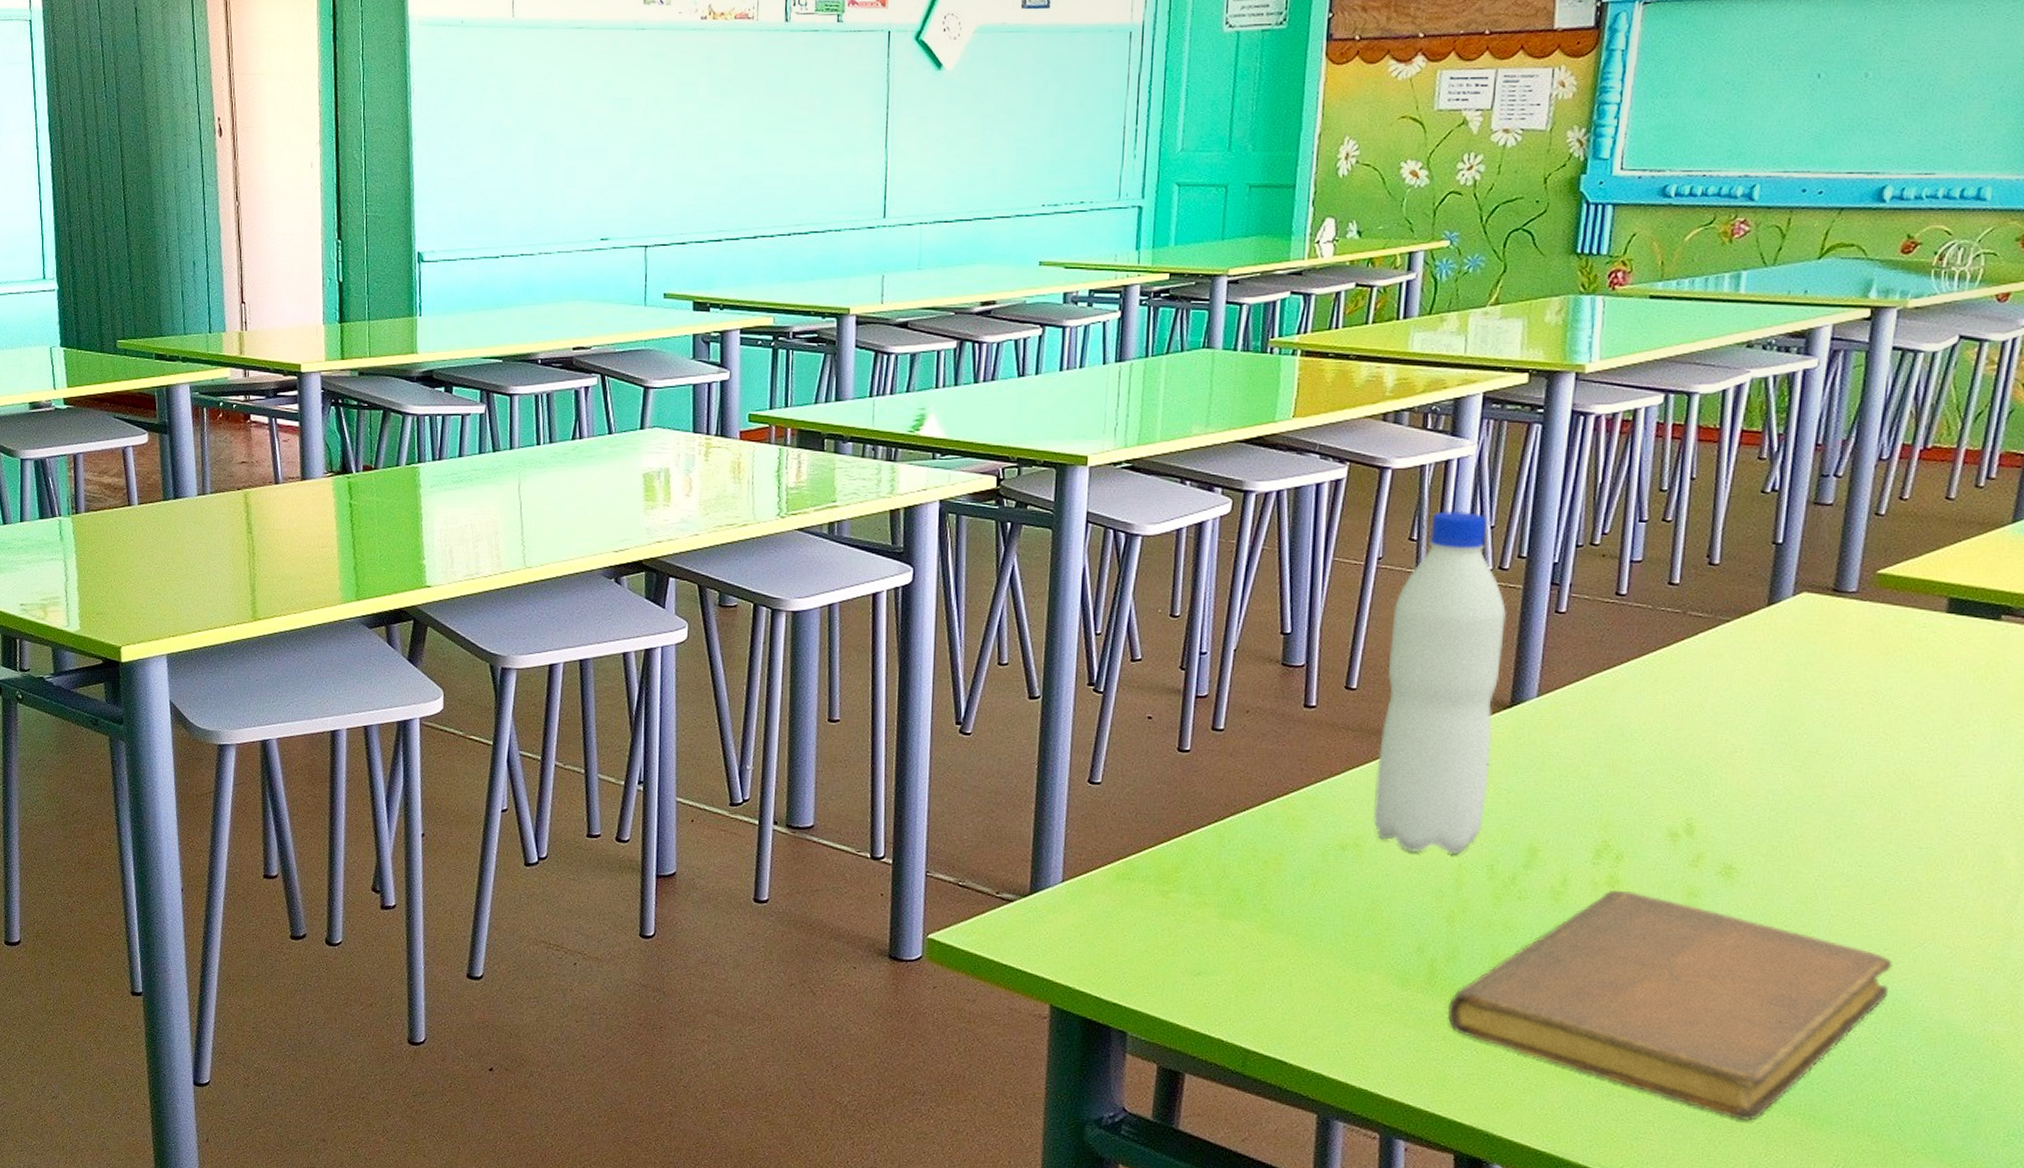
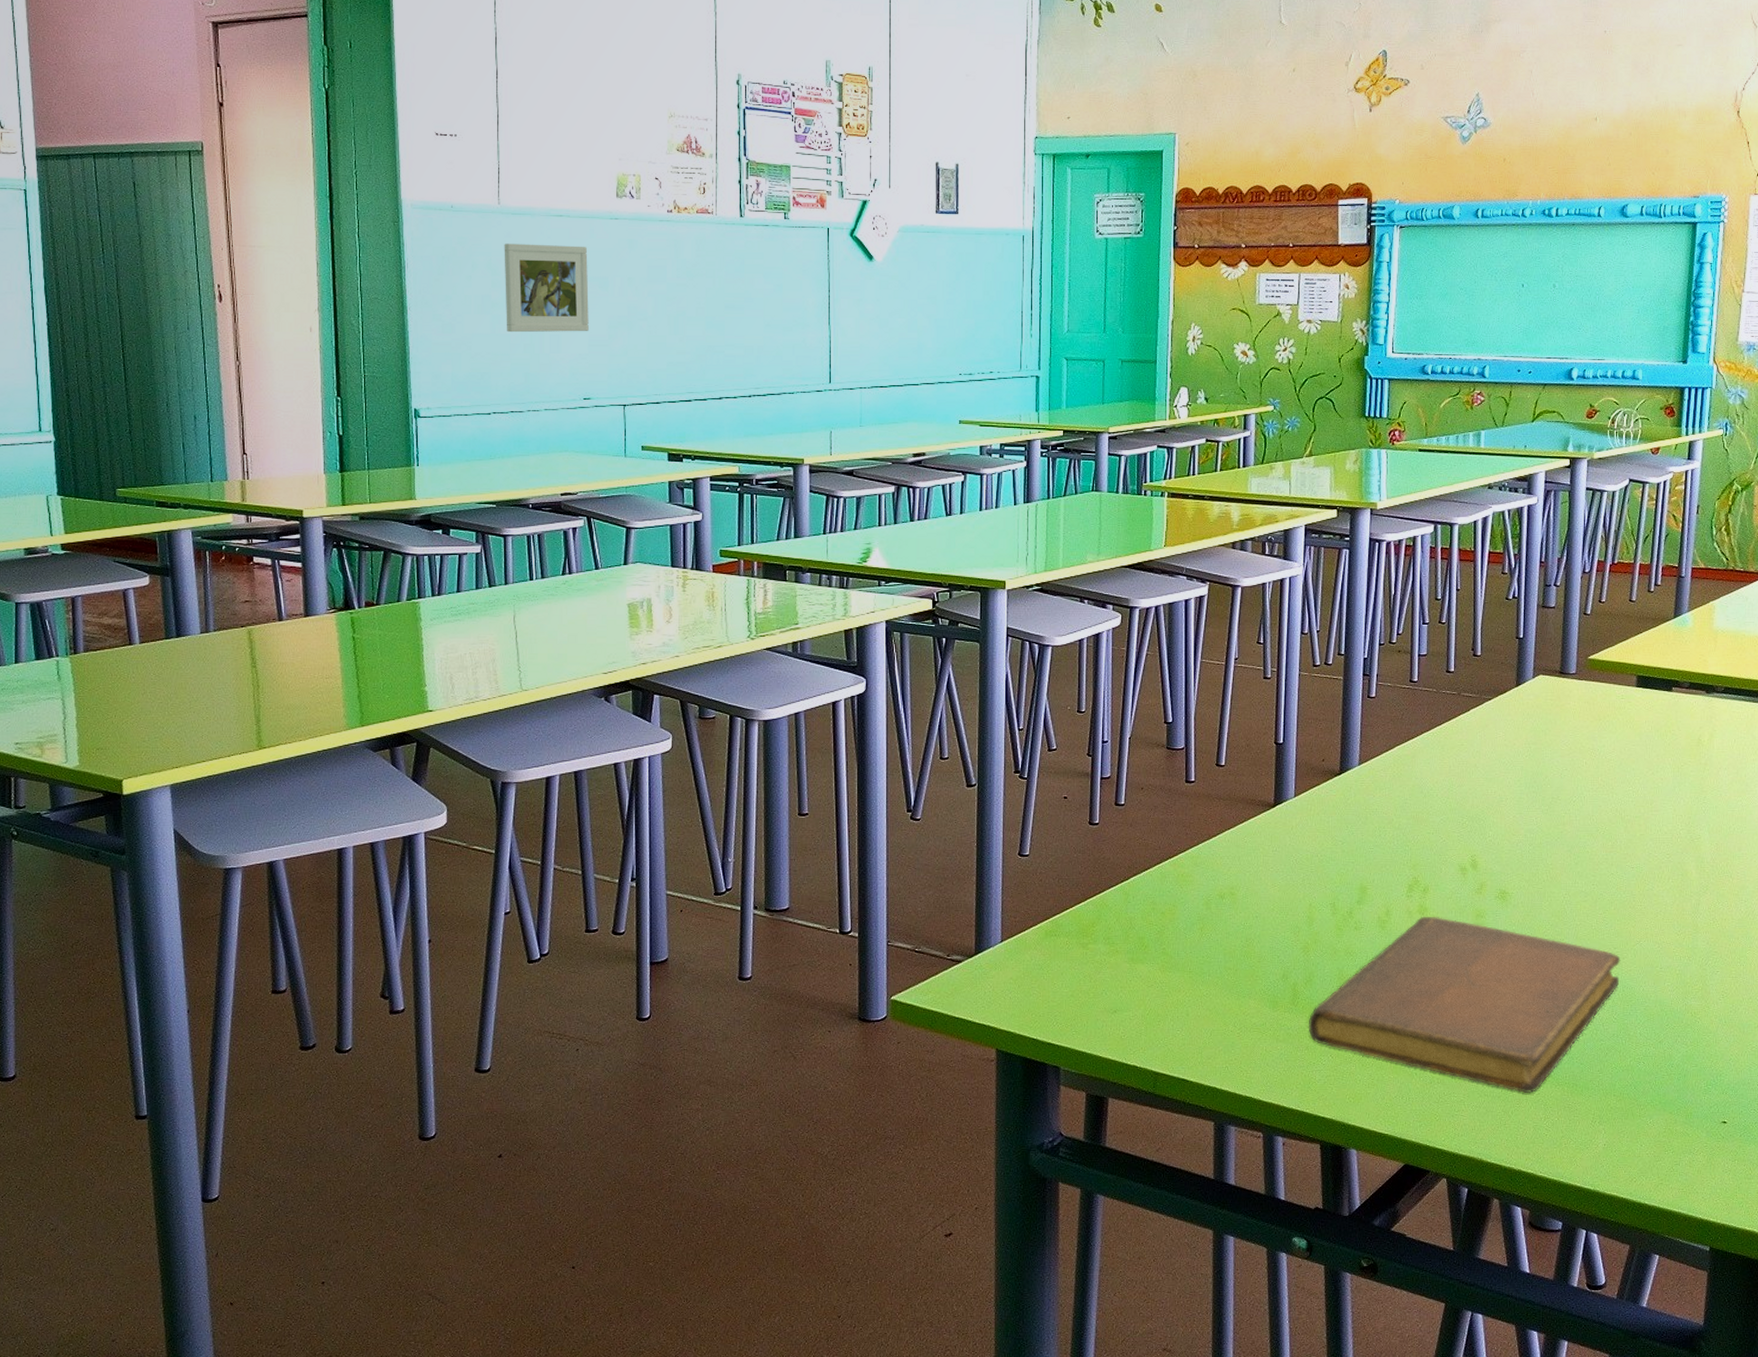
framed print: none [517,61,610,165] -> present [504,243,589,333]
water bottle: present [1372,510,1506,855] -> none [1242,618,1332,898]

